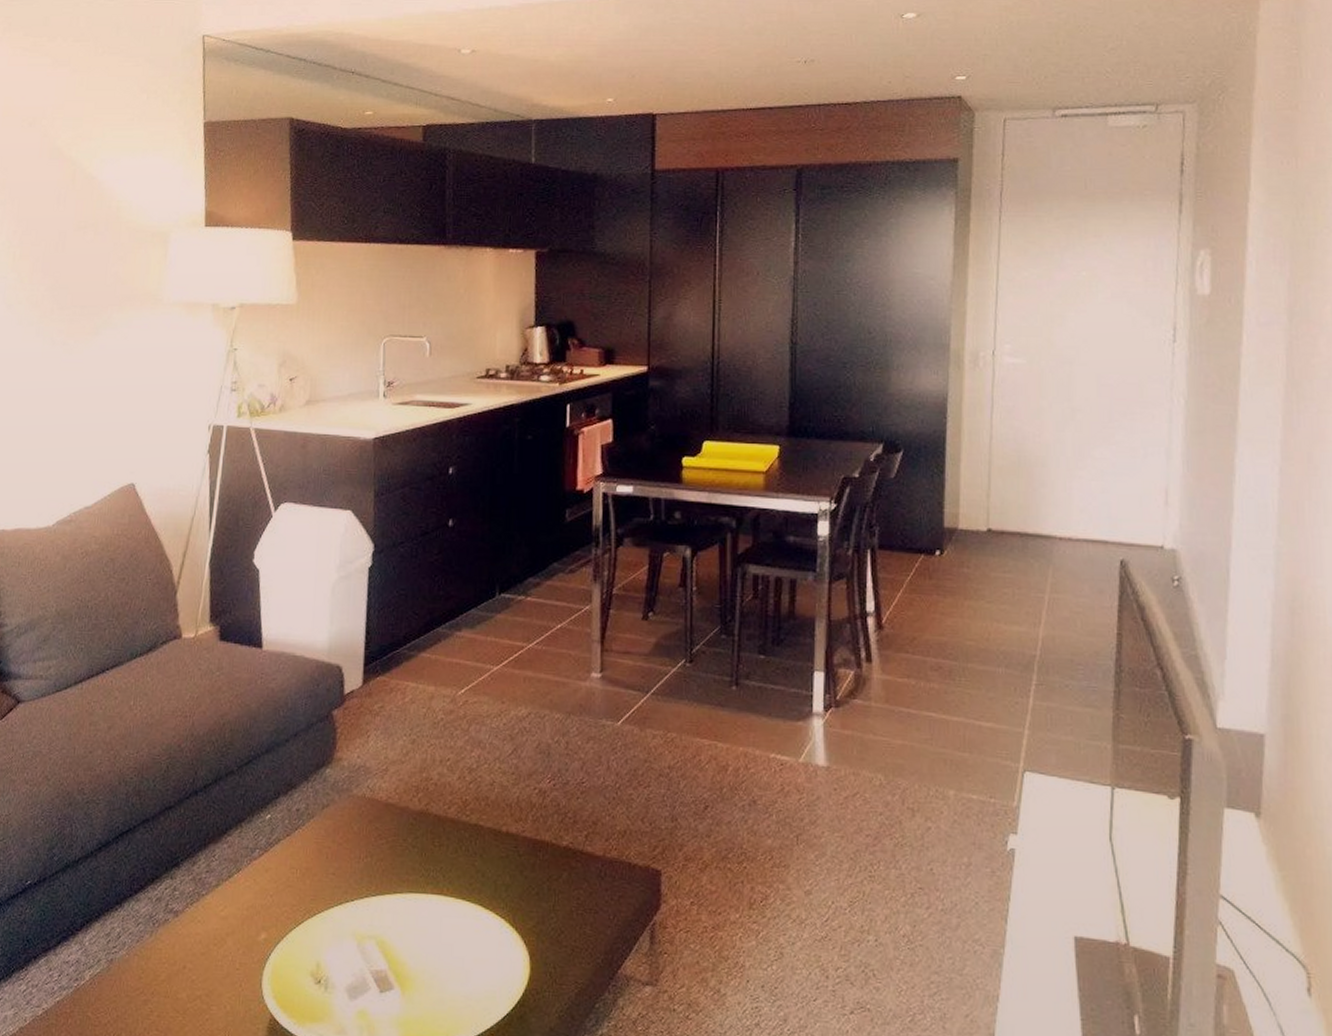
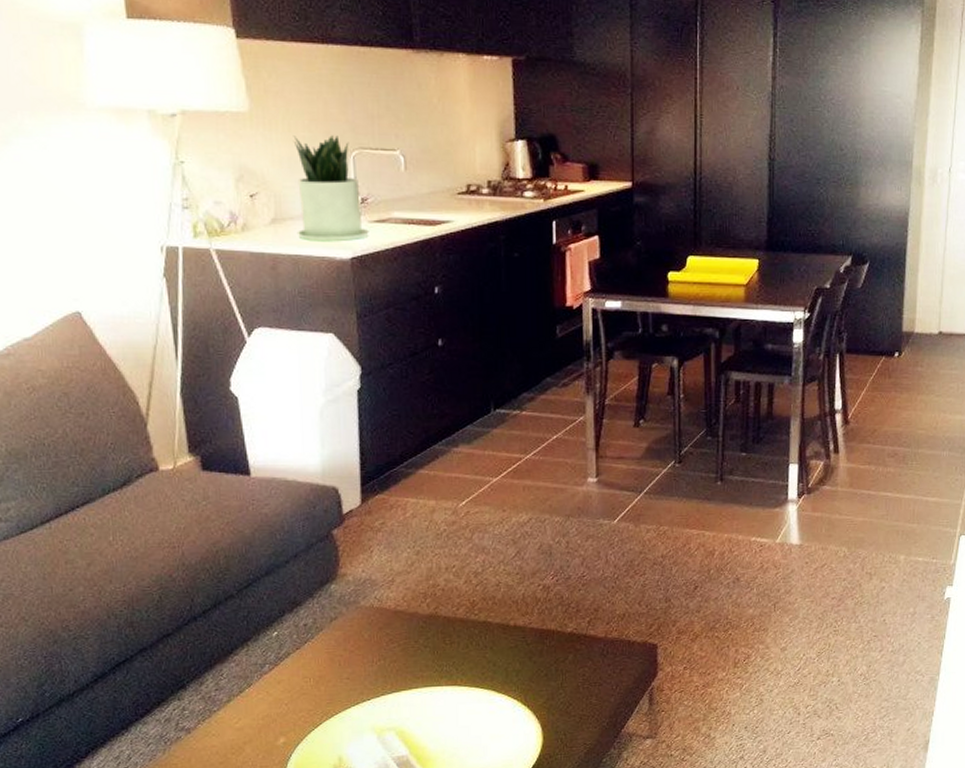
planter: none [327,324,392,423] -> present [293,135,369,242]

